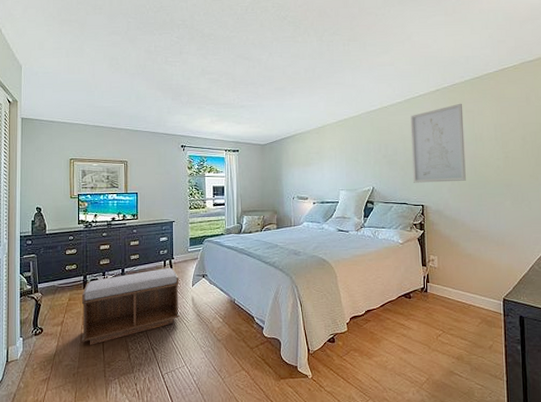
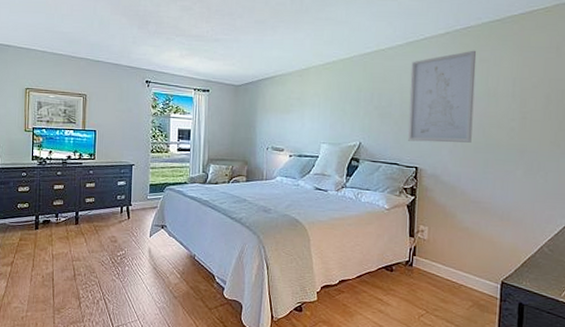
bench: present [81,268,179,345] -> none [31,215,136,289]

